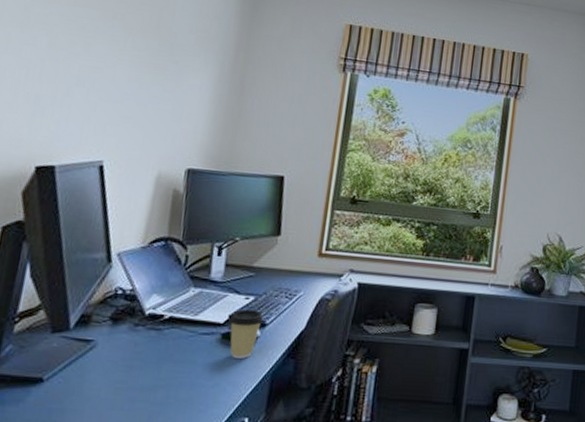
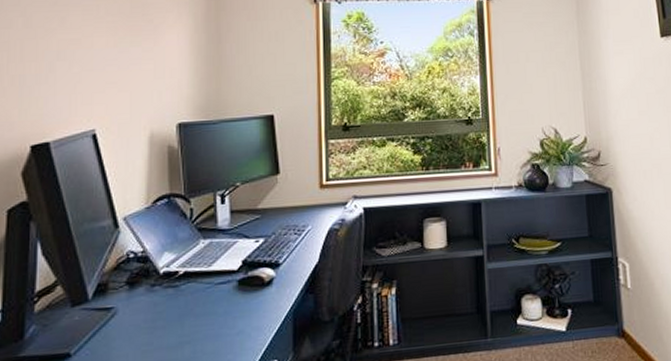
coffee cup: present [229,309,264,359] -> none [243,251,276,303]

